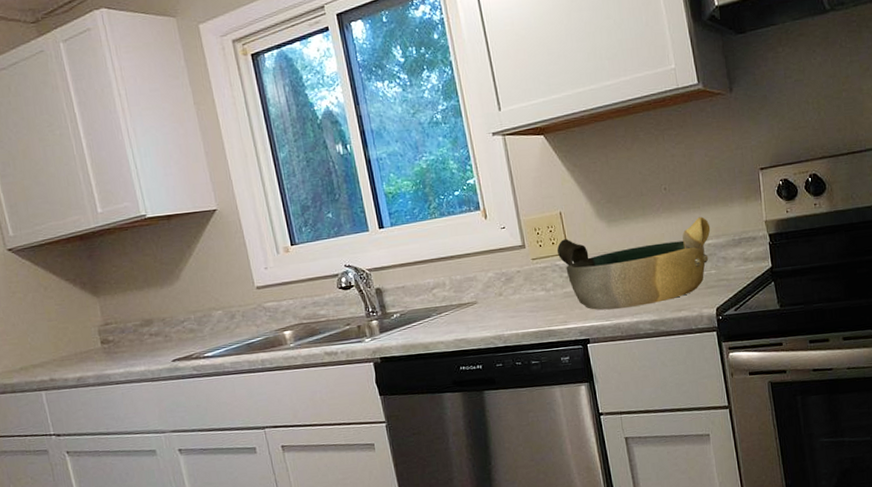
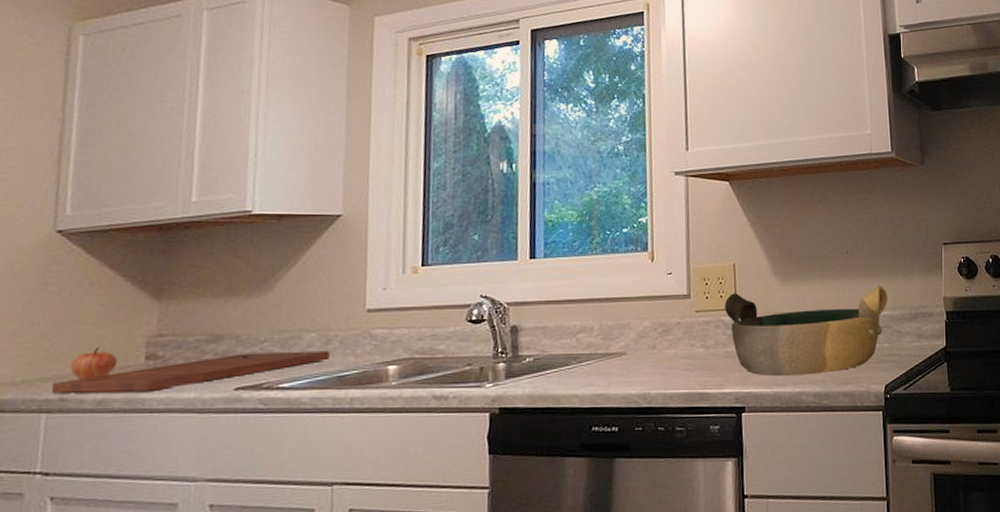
cutting board: none [41,323,237,376] -> present [51,350,330,393]
fruit: none [50,338,82,364] -> present [71,347,118,380]

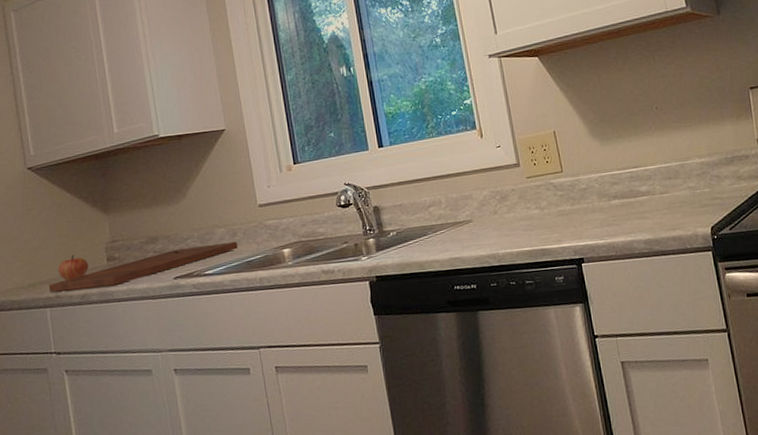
cooking pot: present [724,286,888,376] -> none [551,135,703,229]

